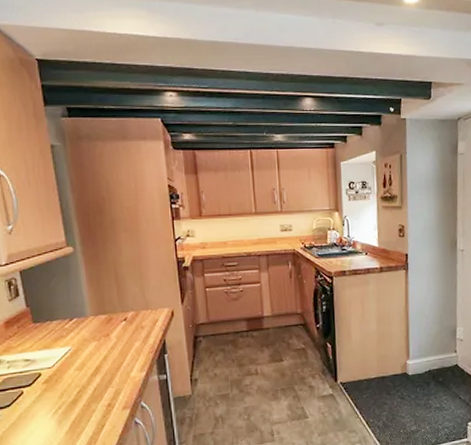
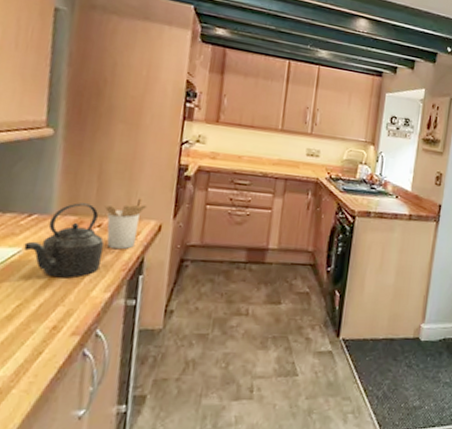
kettle: none [72,303,133,366] -> present [23,203,105,278]
utensil holder: none [125,290,159,337] -> present [104,197,148,250]

